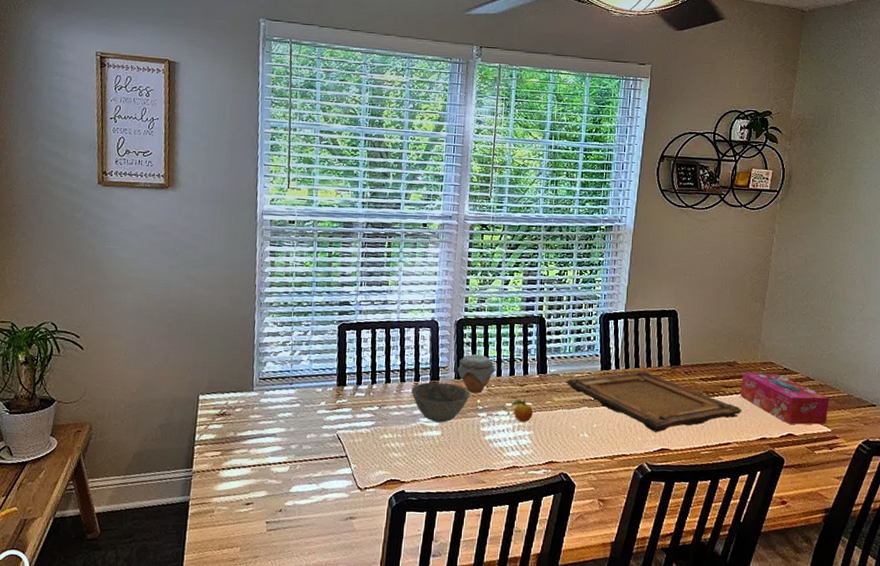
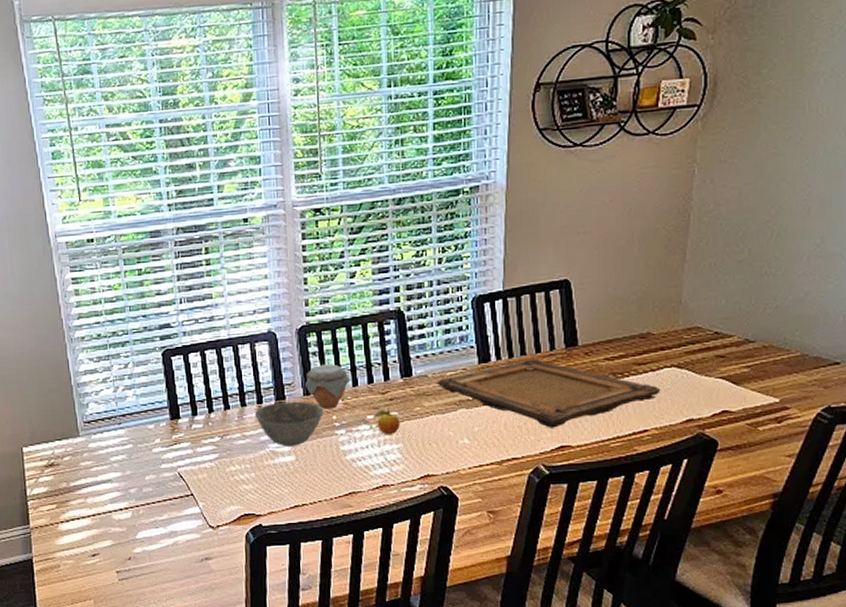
tissue box: present [740,372,830,425] -> none [658,340,777,399]

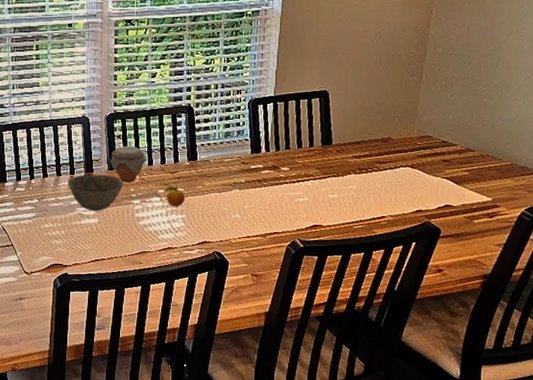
picture frame: present [436,358,661,428] -> none [216,152,397,210]

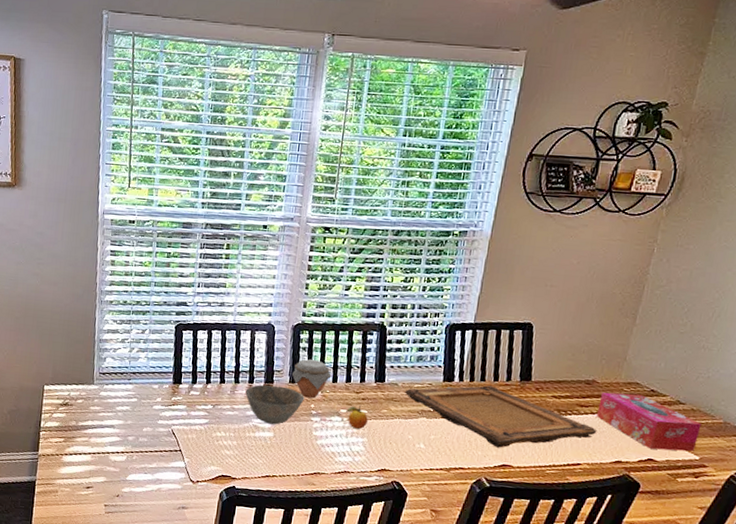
picture frame: none [216,152,397,210] -> present [404,385,597,448]
tissue box: none [395,146,491,196] -> present [597,392,702,452]

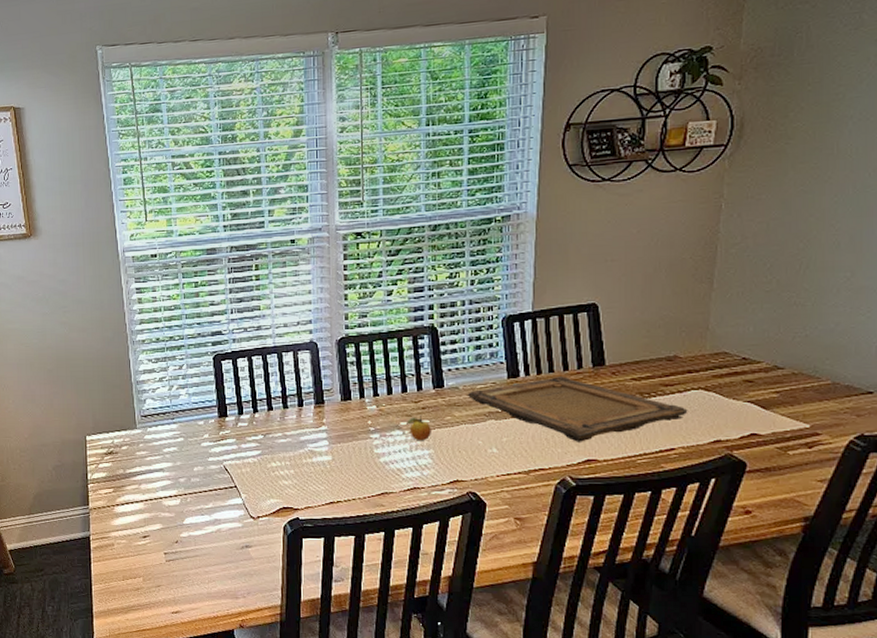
bowl: present [245,384,304,425] -> none [296,406,360,447]
jar: present [292,358,332,399] -> none [343,372,386,414]
tissue box: present [597,392,702,452] -> none [685,365,807,422]

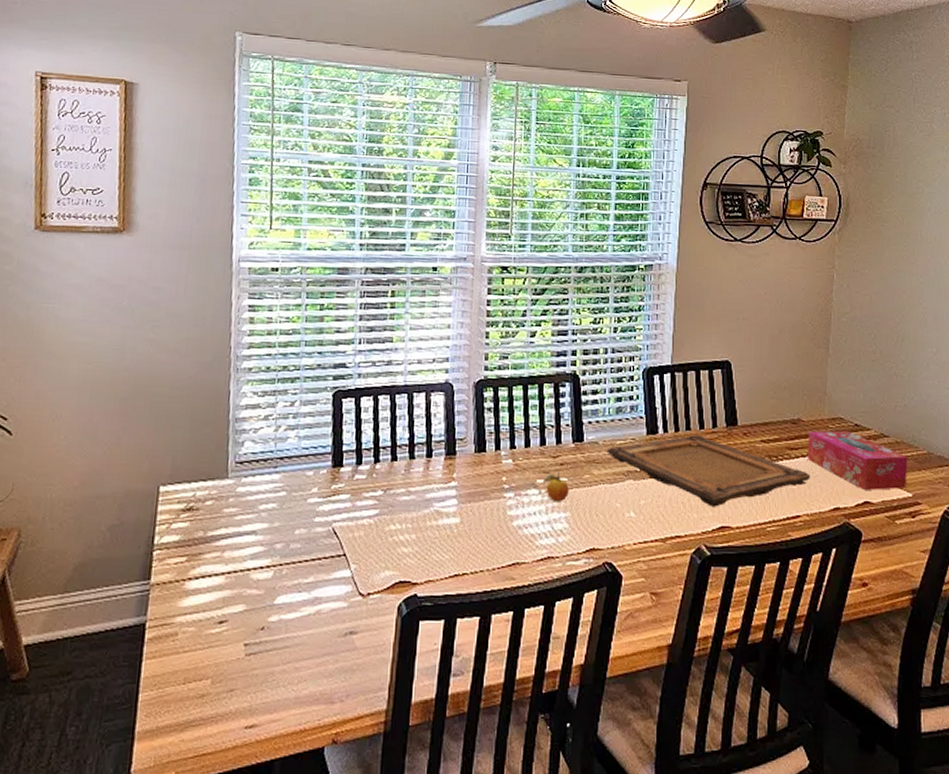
tissue box: none [685,365,807,422] -> present [808,430,908,490]

